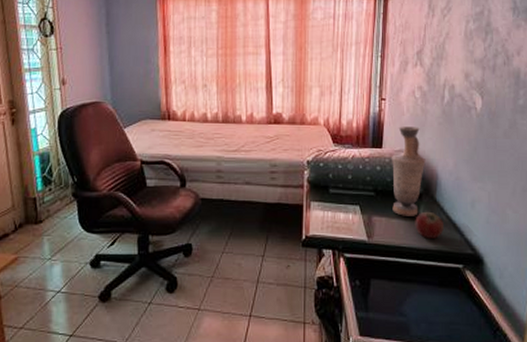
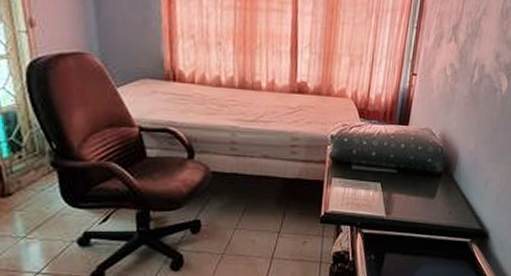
vase: present [392,126,426,216] -> none [412,104,449,194]
apple: present [415,211,445,238] -> none [432,189,459,215]

